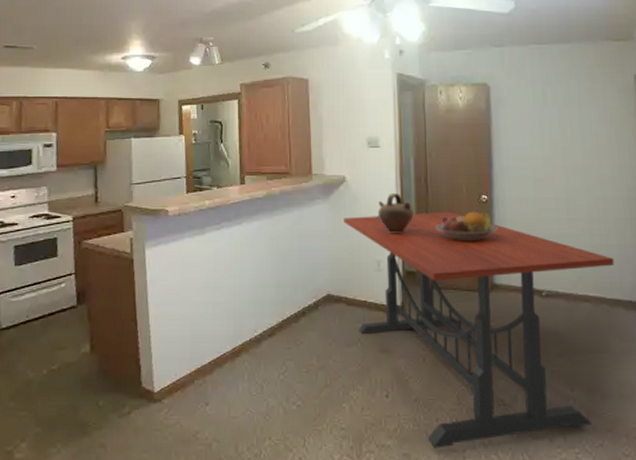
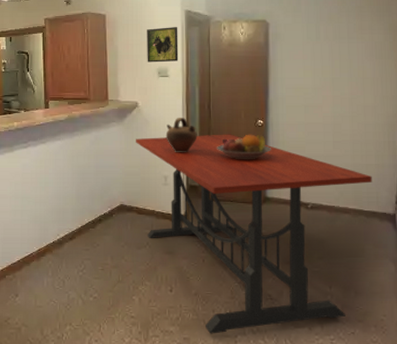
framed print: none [354,92,390,132] -> present [147,27,179,63]

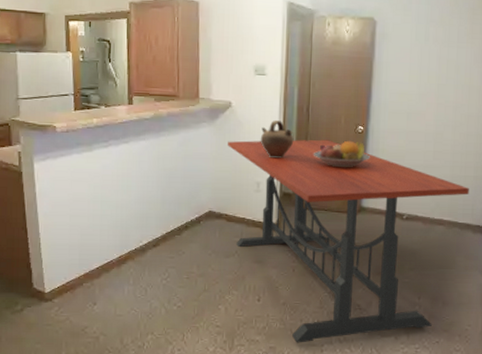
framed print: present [147,27,179,63] -> none [243,19,279,59]

